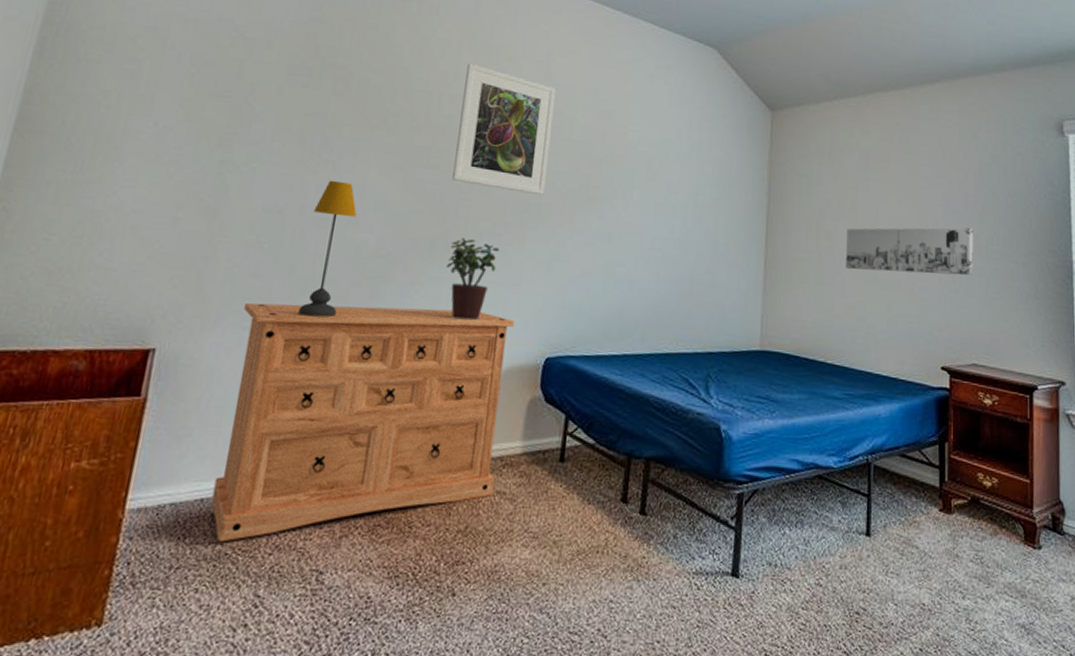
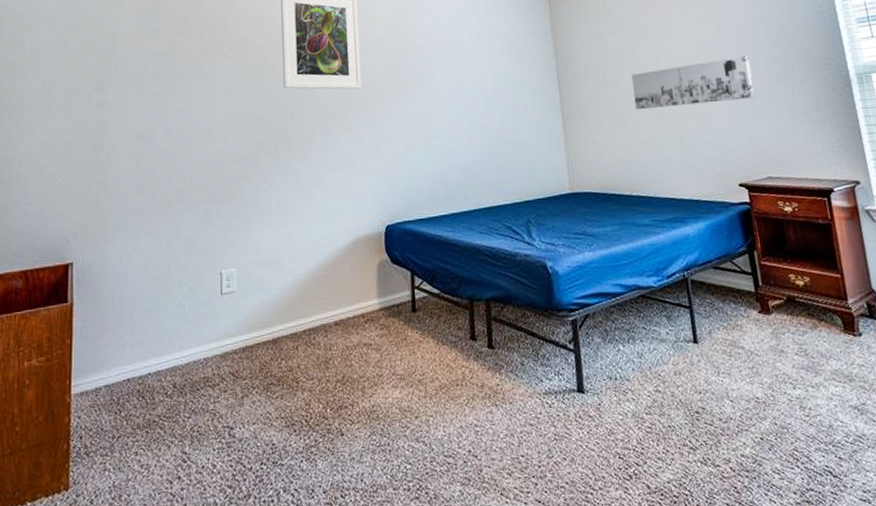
dresser: present [211,303,515,543] -> none [135,195,361,413]
table lamp: present [297,180,357,318] -> none [176,104,211,219]
potted plant: present [447,237,500,321] -> none [291,135,333,204]

